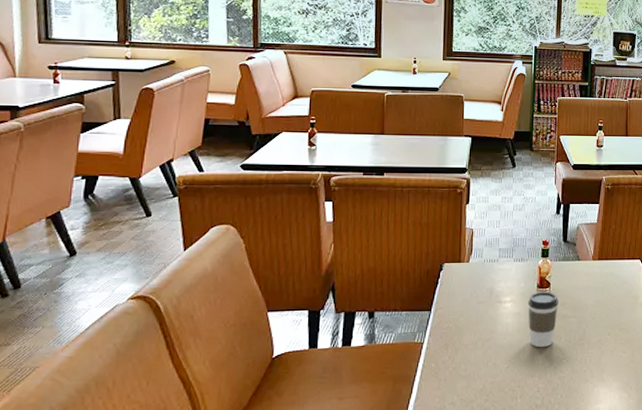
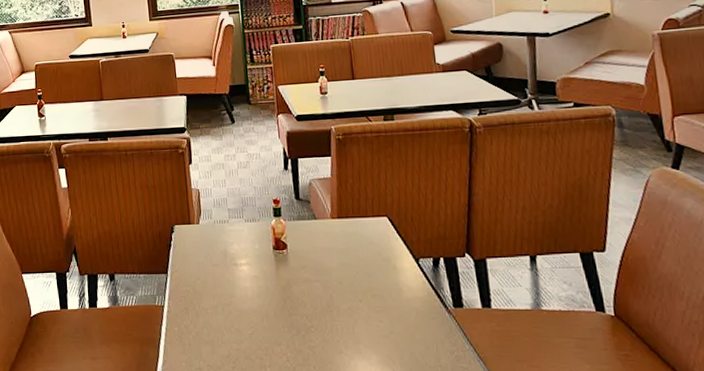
coffee cup: present [528,291,558,348] -> none [265,253,299,314]

